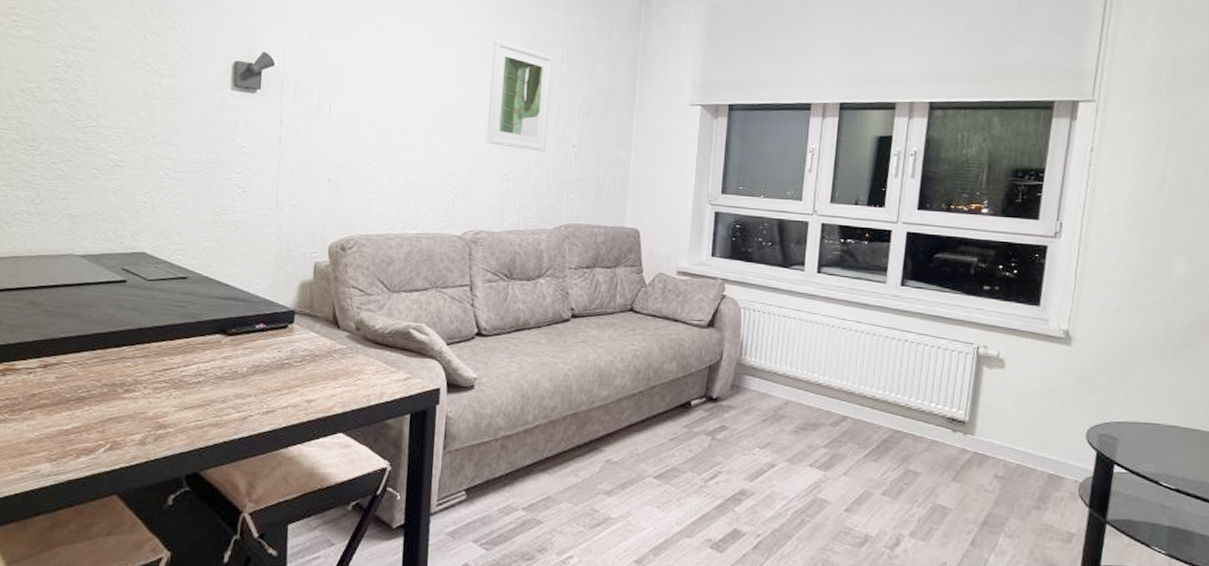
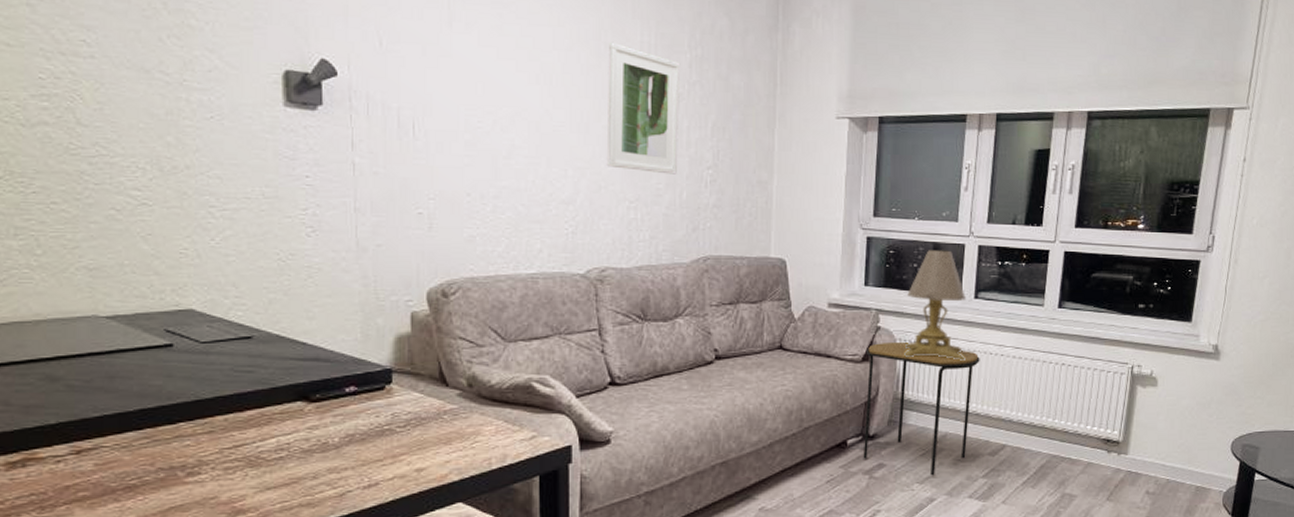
side table: none [706,310,822,442] -> present [863,341,980,476]
lamp: none [748,226,808,332] -> present [904,250,966,361]

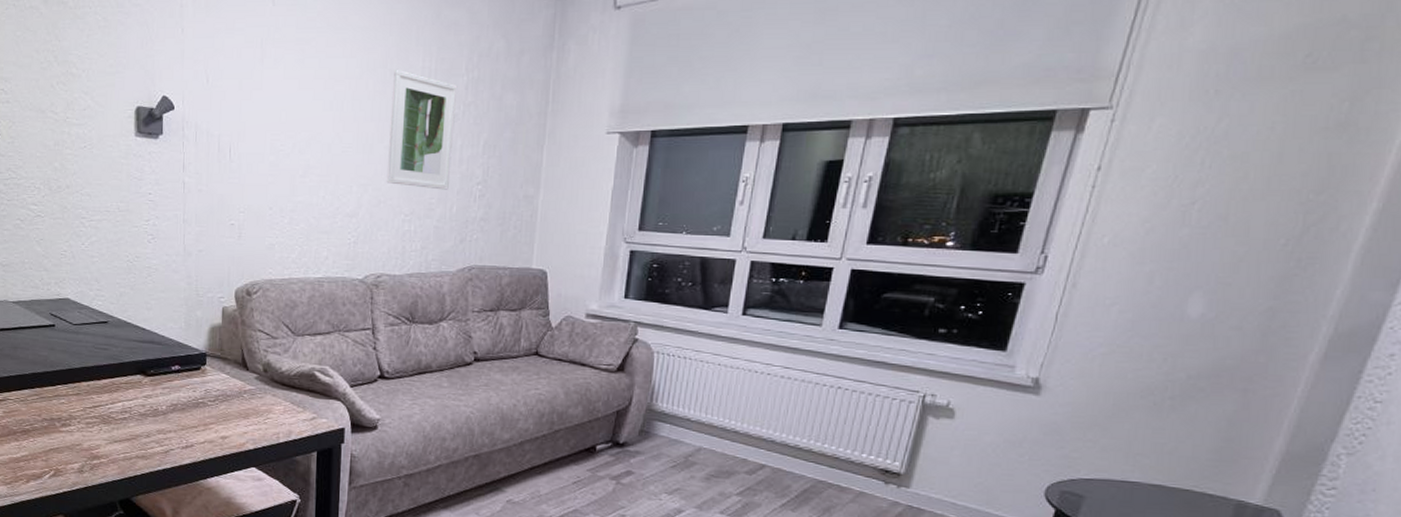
side table: present [863,341,980,476] -> none [611,354,744,488]
lamp: present [904,250,966,361] -> none [661,265,732,377]

